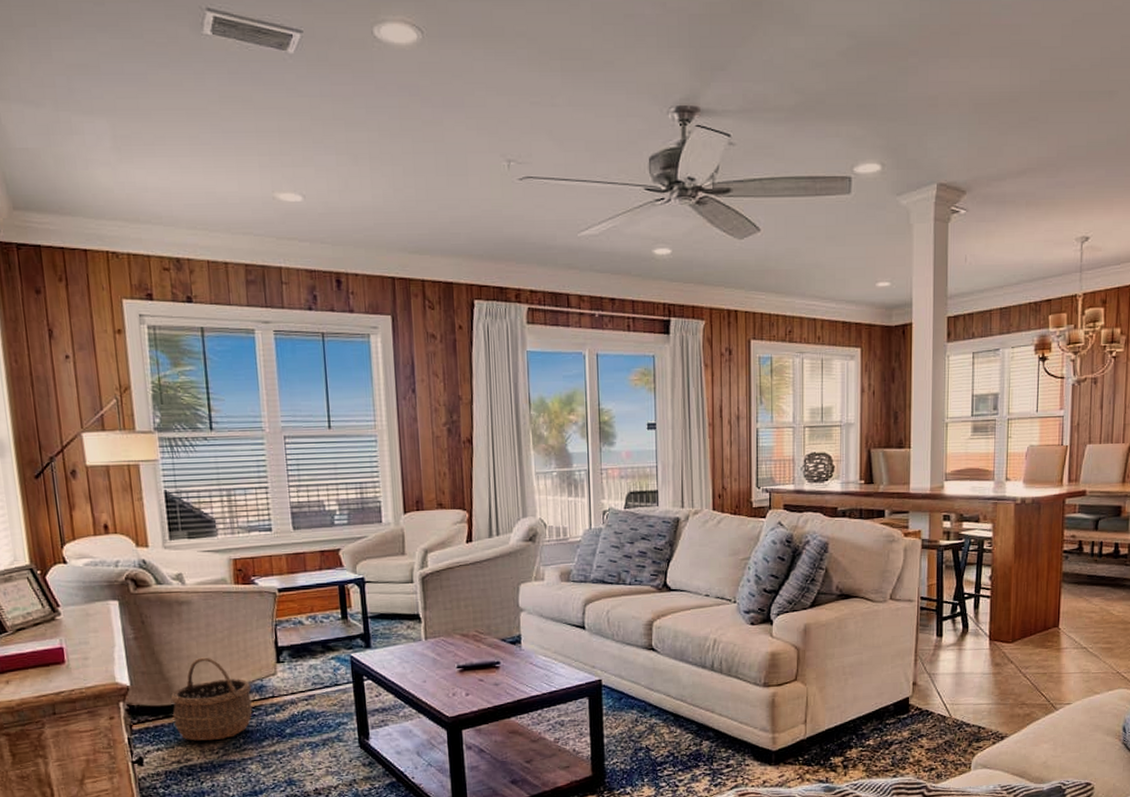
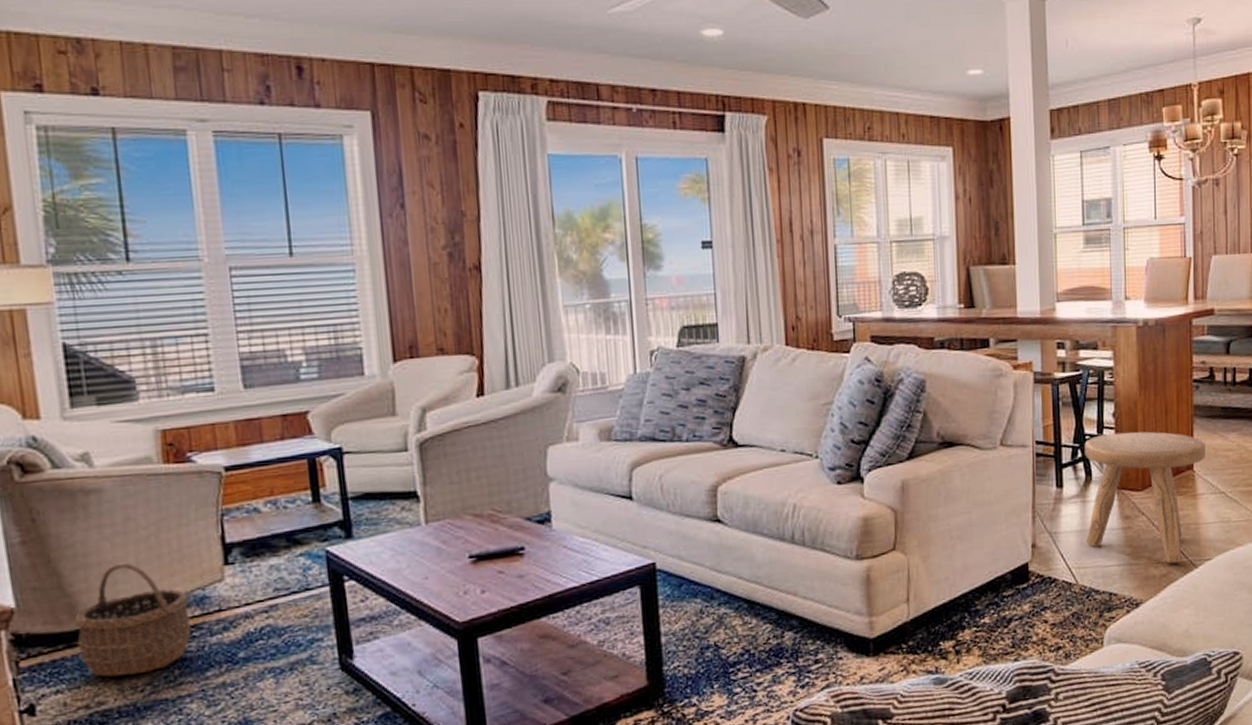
stool: none [960,592,1071,705] -> present [1084,431,1206,564]

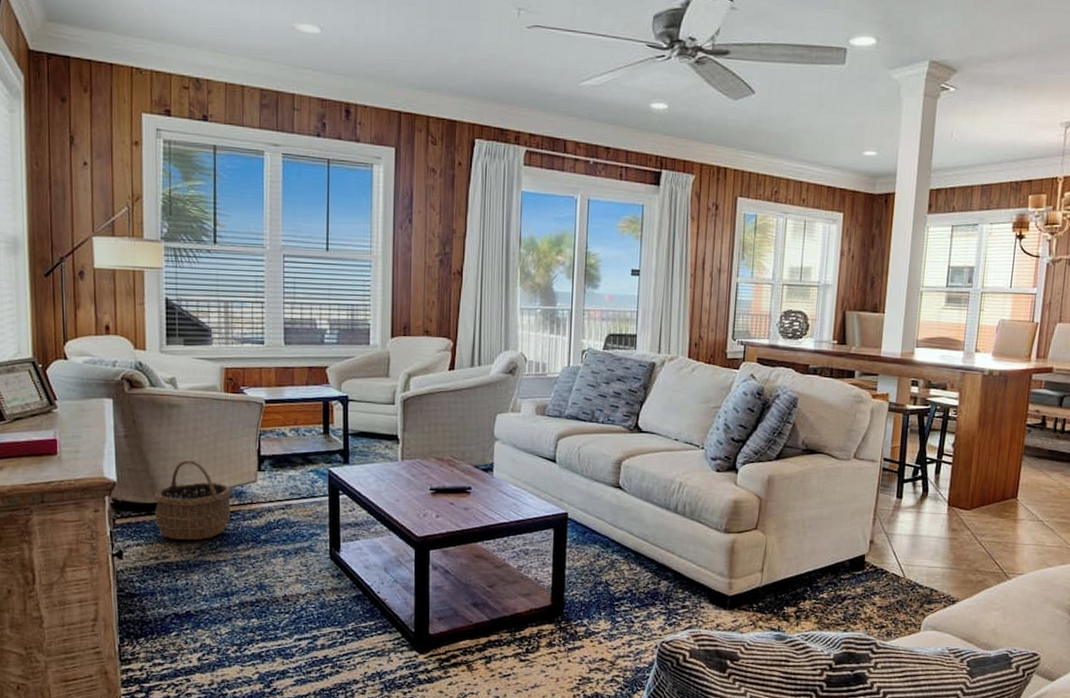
stool: present [1084,431,1206,564] -> none [916,460,1031,573]

